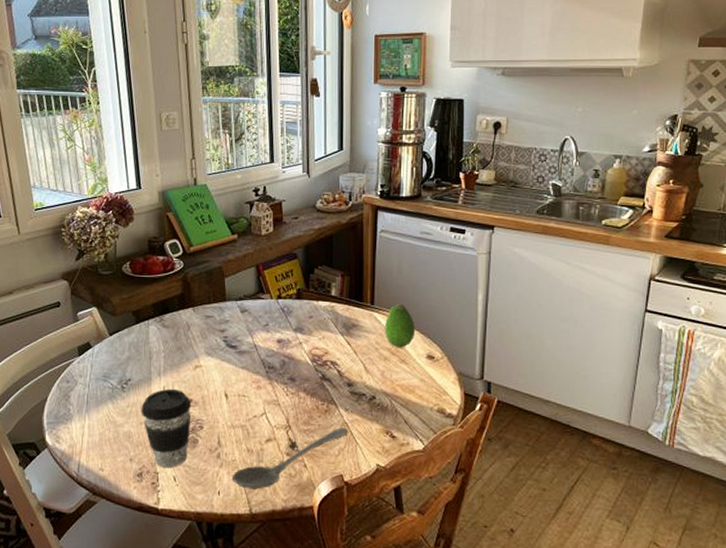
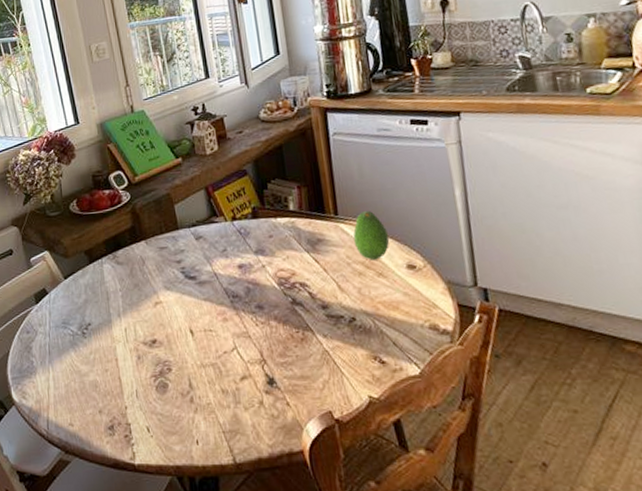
coffee cup: present [141,389,192,469] -> none [104,330,159,419]
stirrer: present [231,427,348,490] -> none [209,356,331,436]

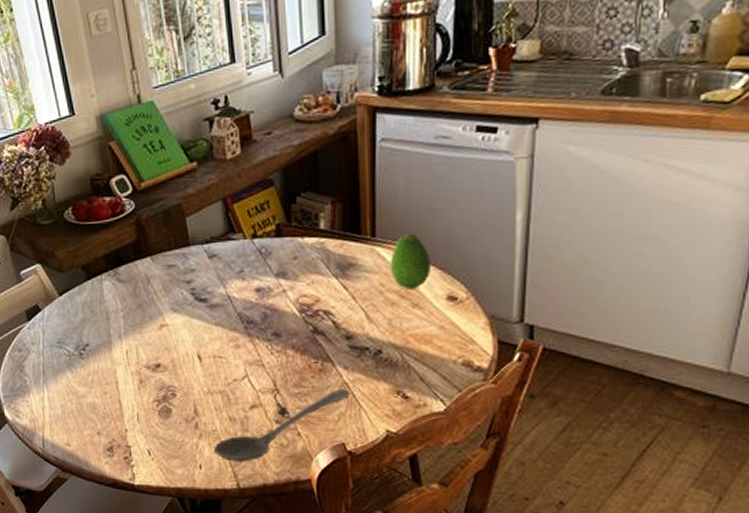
stirrer: none [209,356,331,436] -> present [213,389,349,462]

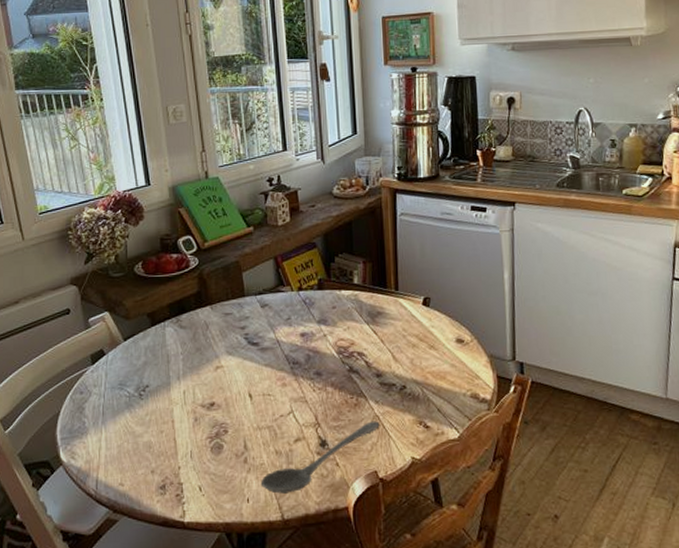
fruit: present [391,232,432,289] -> none [411,287,443,334]

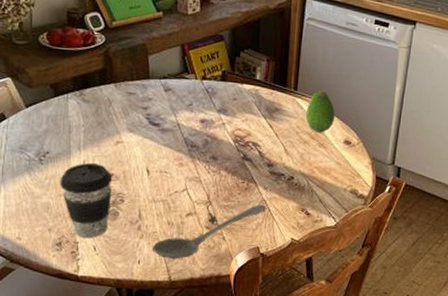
coffee cup: none [160,393,215,478] -> present [60,163,113,239]
fruit: none [411,287,443,334] -> present [306,90,336,133]

